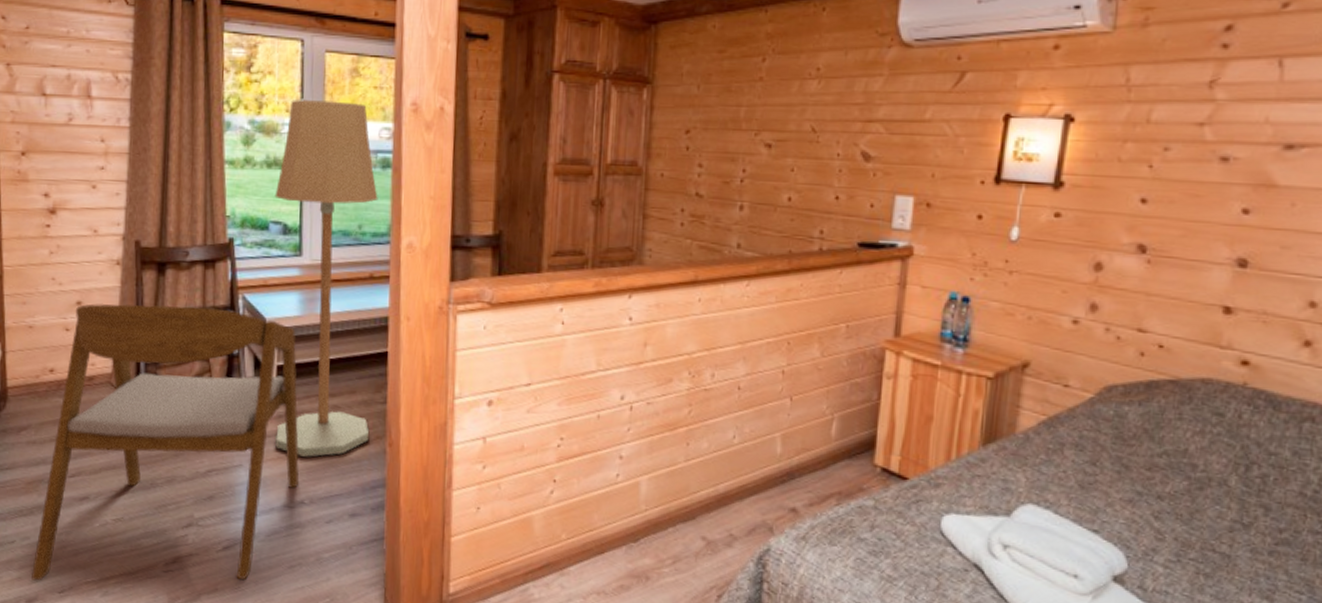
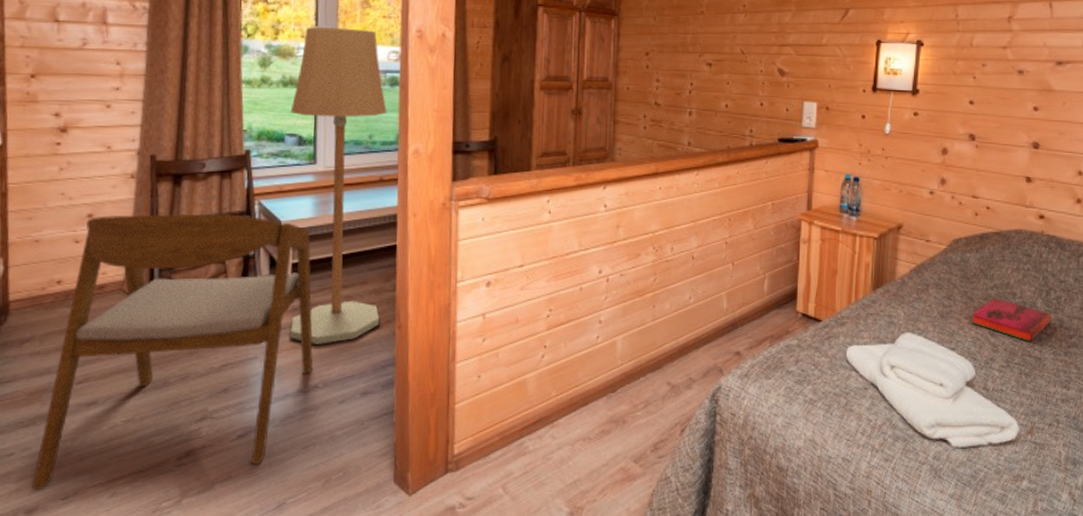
hardback book: none [1125,468,1252,533] -> present [971,298,1052,343]

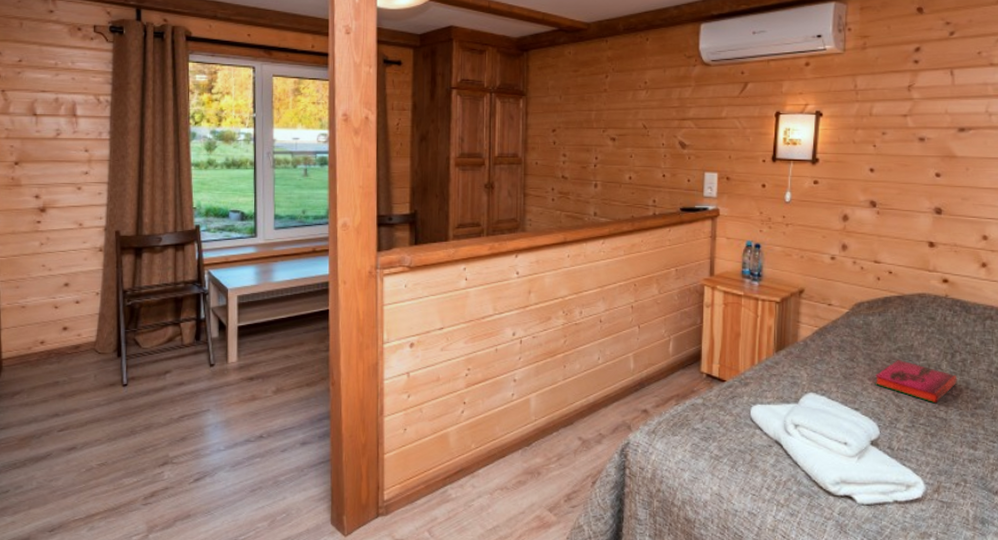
armchair: present [32,214,314,491] -> none [24,282,259,523]
floor lamp: present [290,27,387,344] -> none [233,114,318,399]

